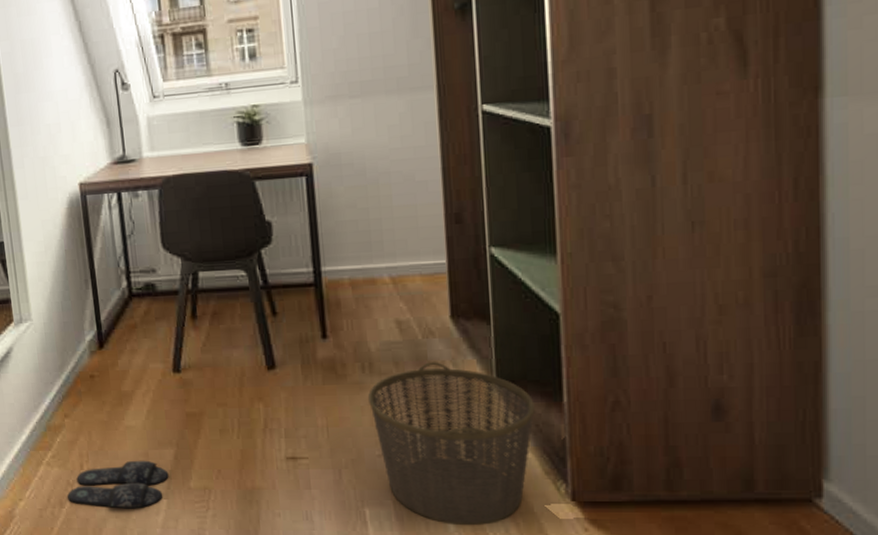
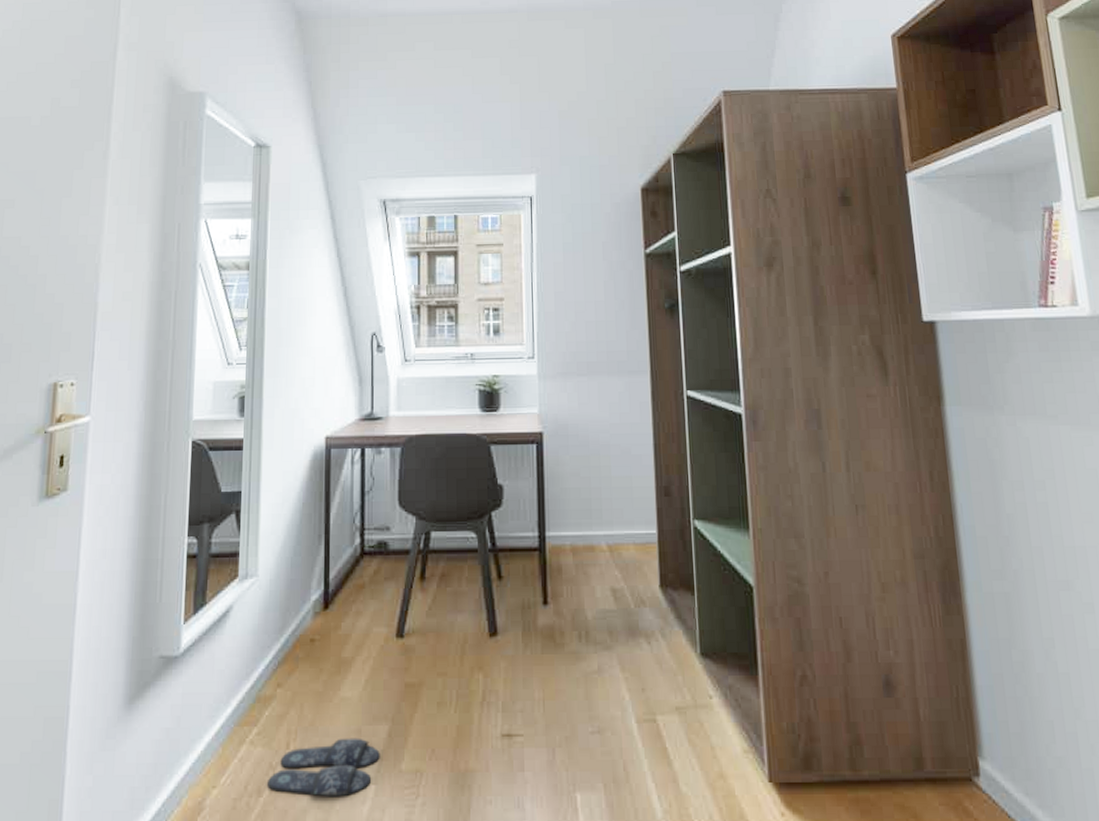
basket: present [367,362,535,525] -> none [583,632,734,811]

